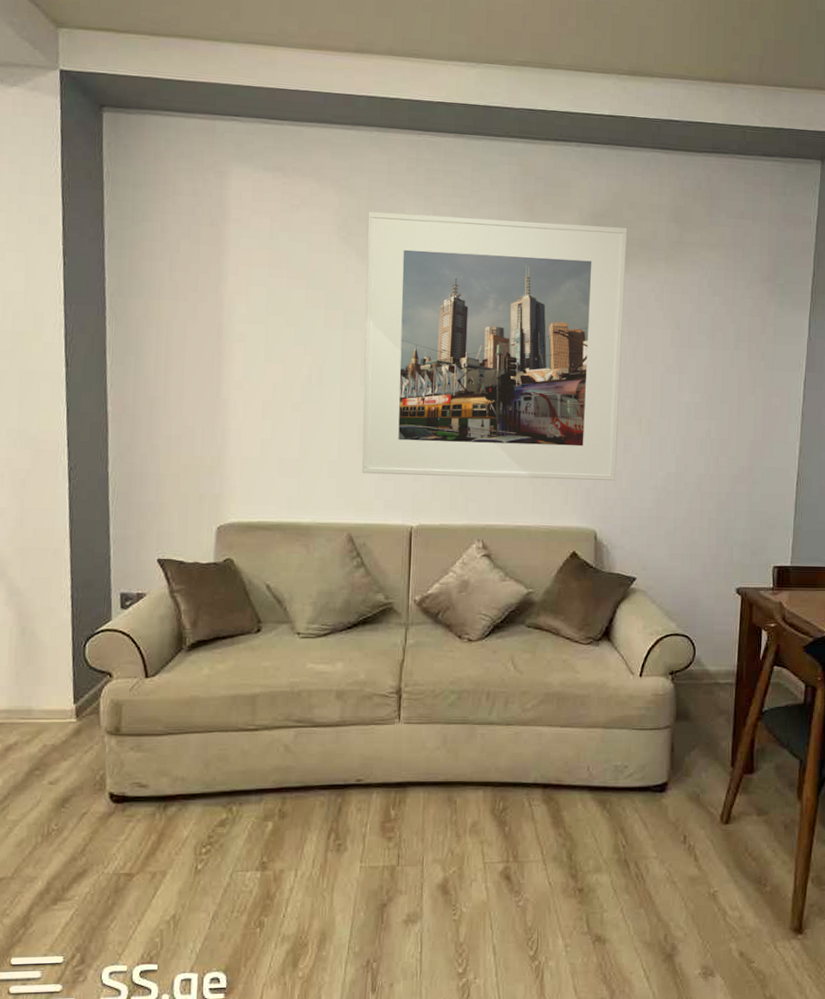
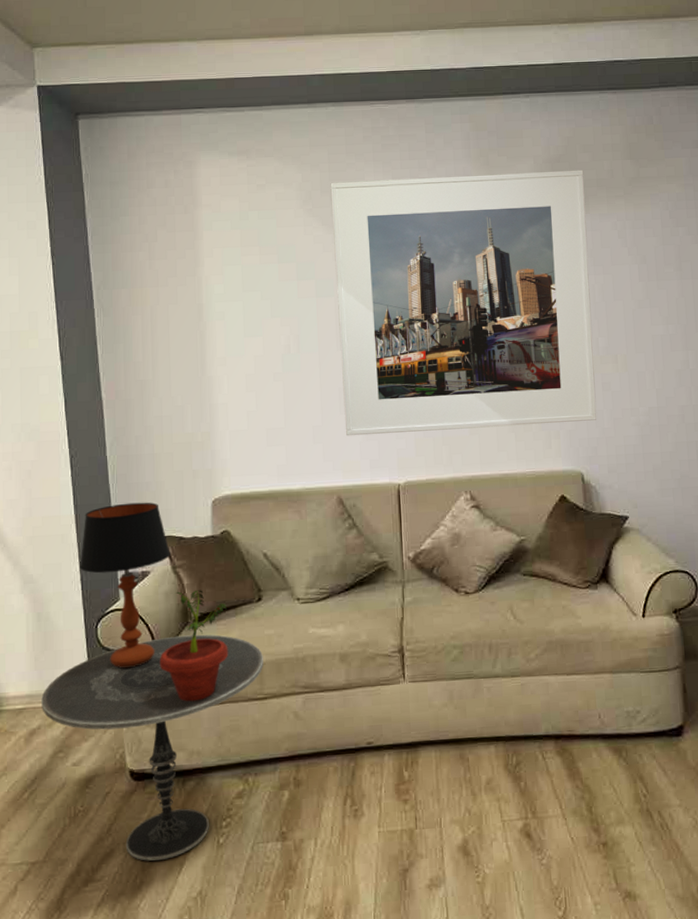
side table: none [20,661,258,883] -> present [41,634,263,861]
table lamp: none [71,522,169,690] -> present [80,502,170,669]
potted plant: none [148,616,224,728] -> present [159,590,228,702]

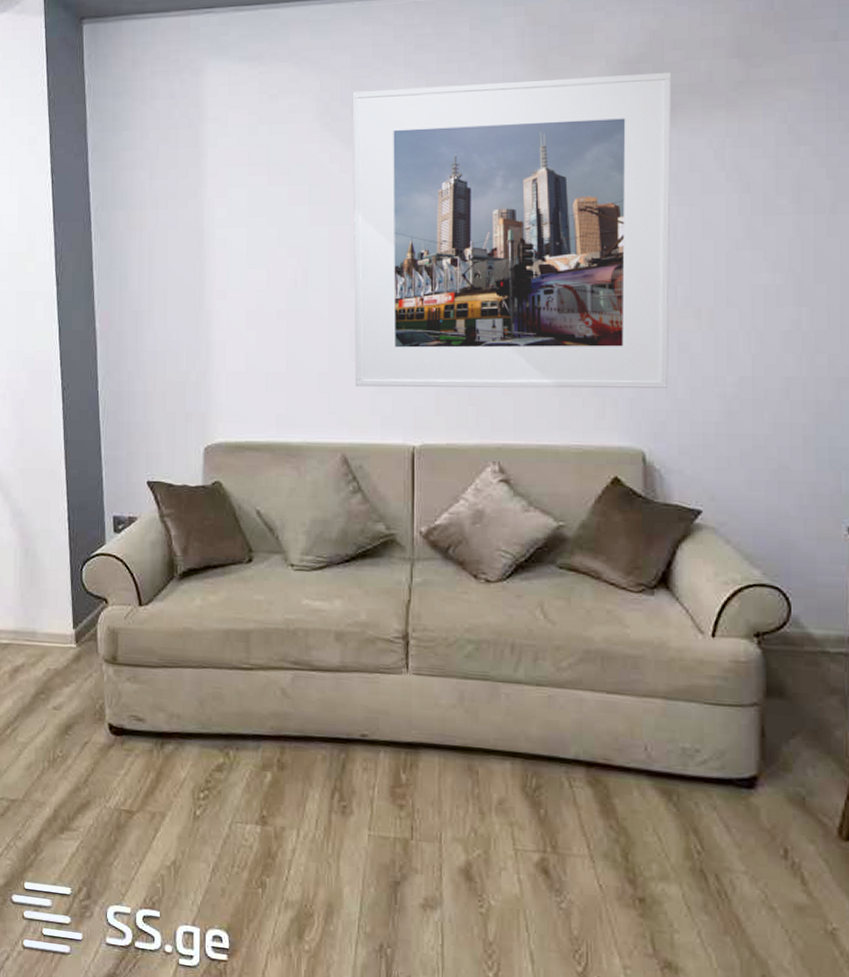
side table: present [41,634,263,861] -> none [26,589,251,822]
table lamp: present [80,502,170,669] -> none [68,442,159,617]
potted plant: present [159,590,228,702] -> none [142,542,215,662]

